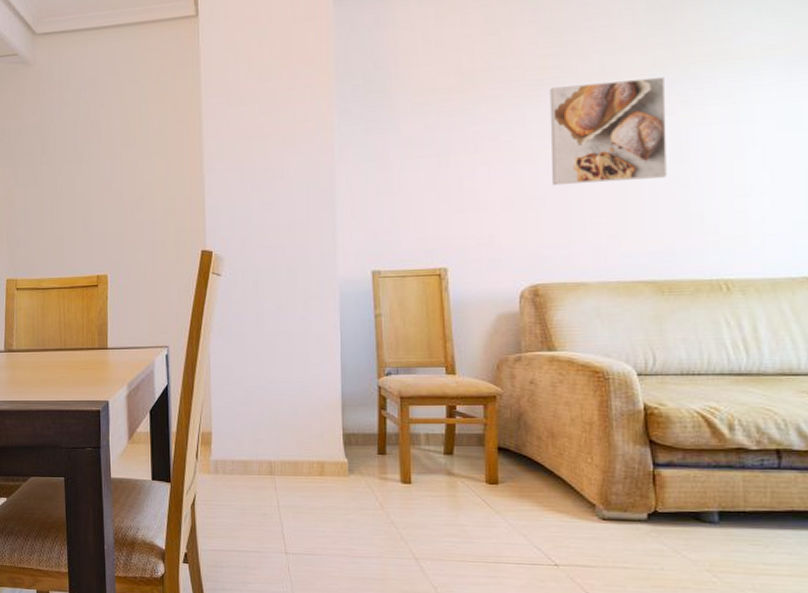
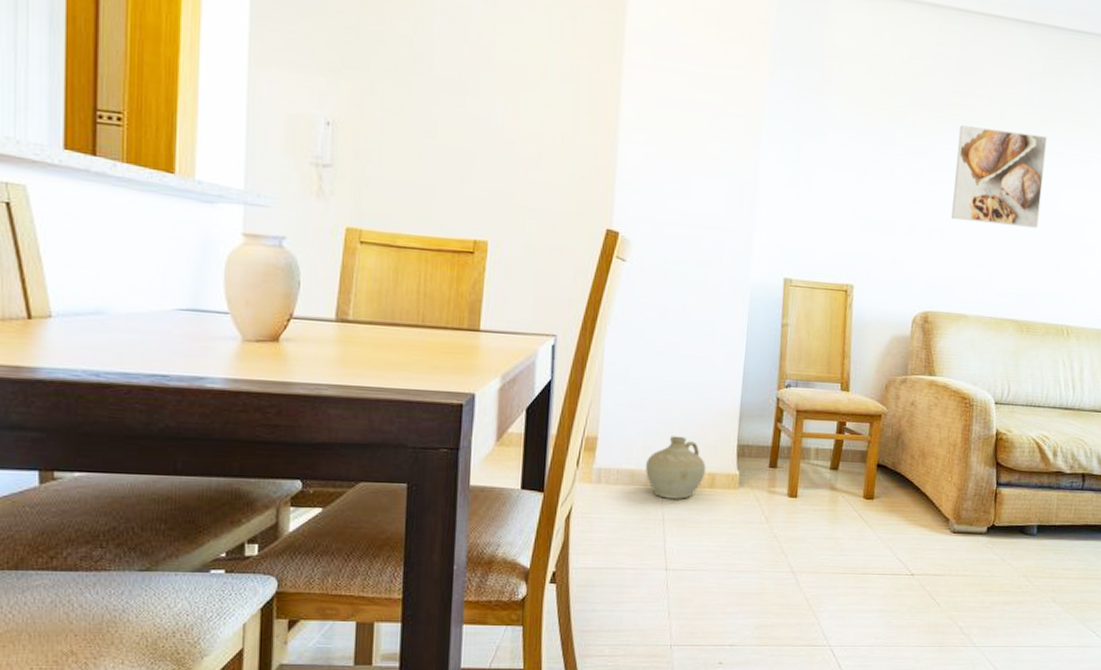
ceramic jug: none [257,428,315,487] -> present [646,436,707,499]

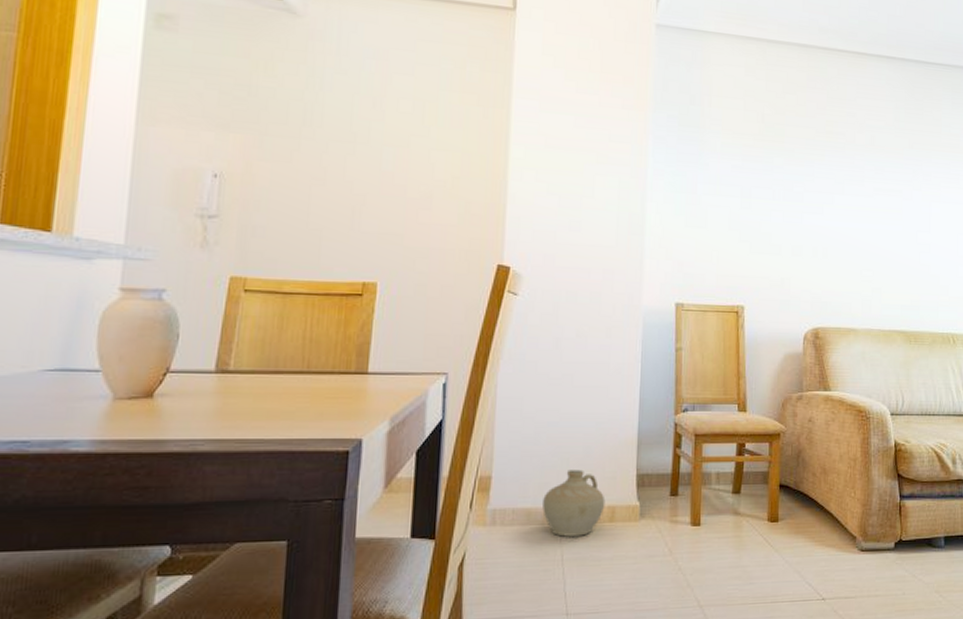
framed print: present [951,125,1047,228] -> none [833,151,916,242]

